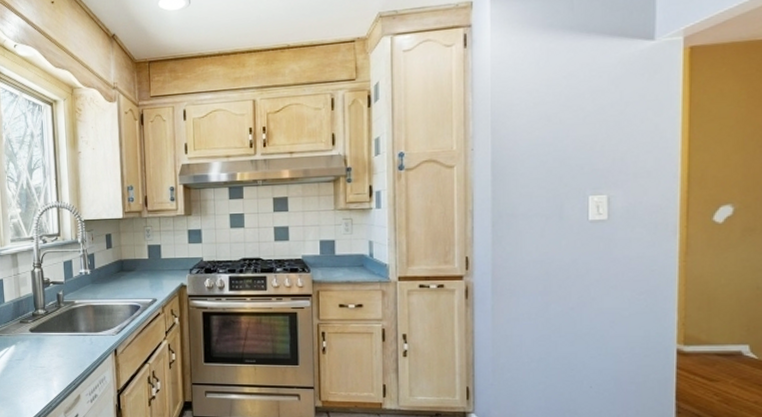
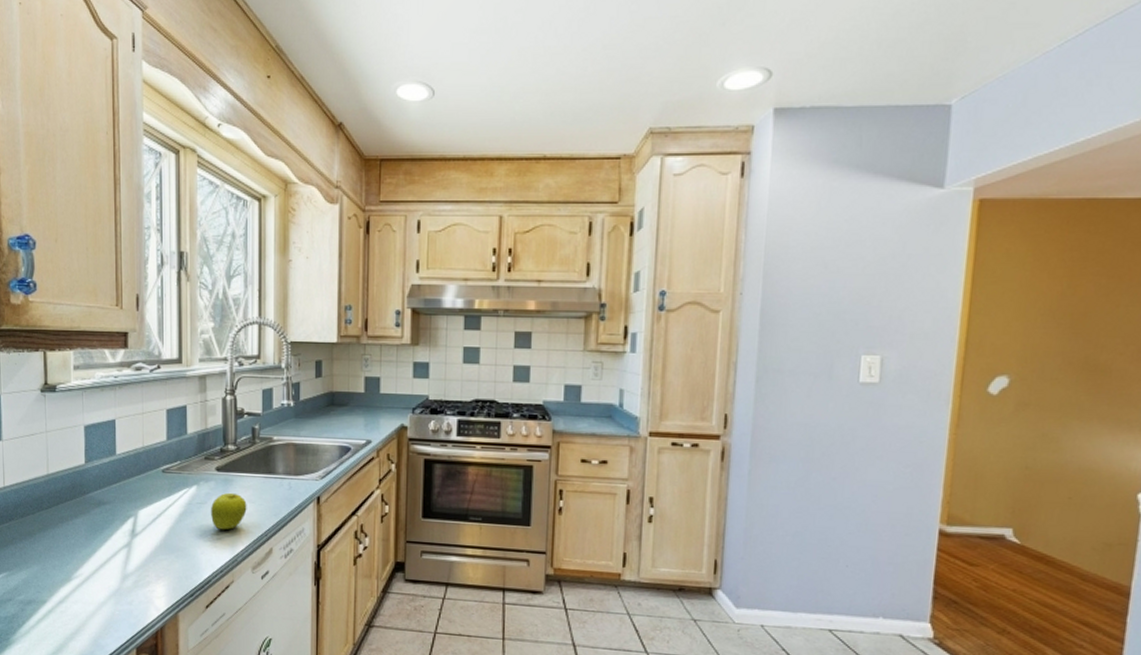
fruit: none [28,349,57,382] -> present [211,492,247,530]

